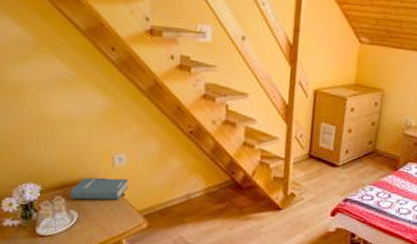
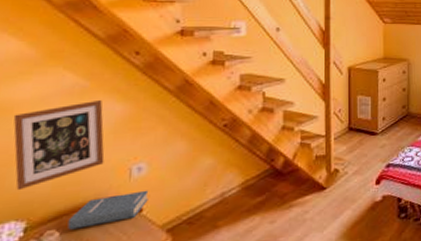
picture frame: none [22,90,93,160] -> present [13,99,105,191]

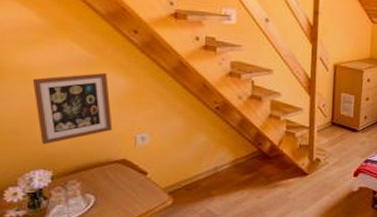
hardback book: present [68,190,149,230] -> none [86,157,152,182]

